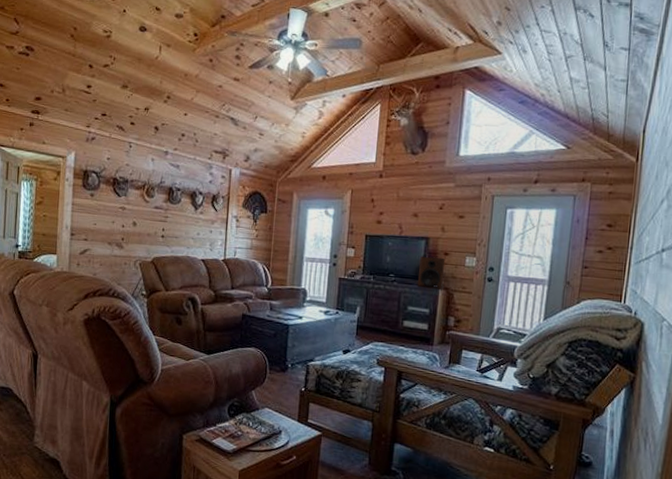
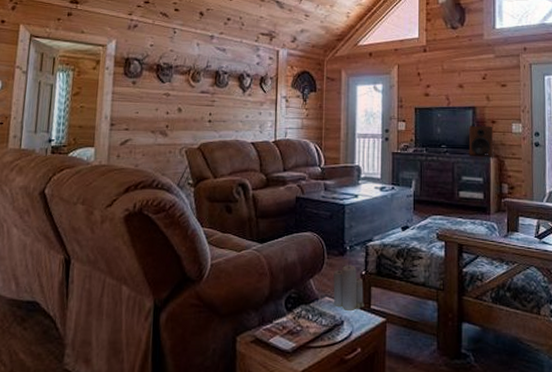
candle: none [273,379,303,423] -> present [333,263,365,312]

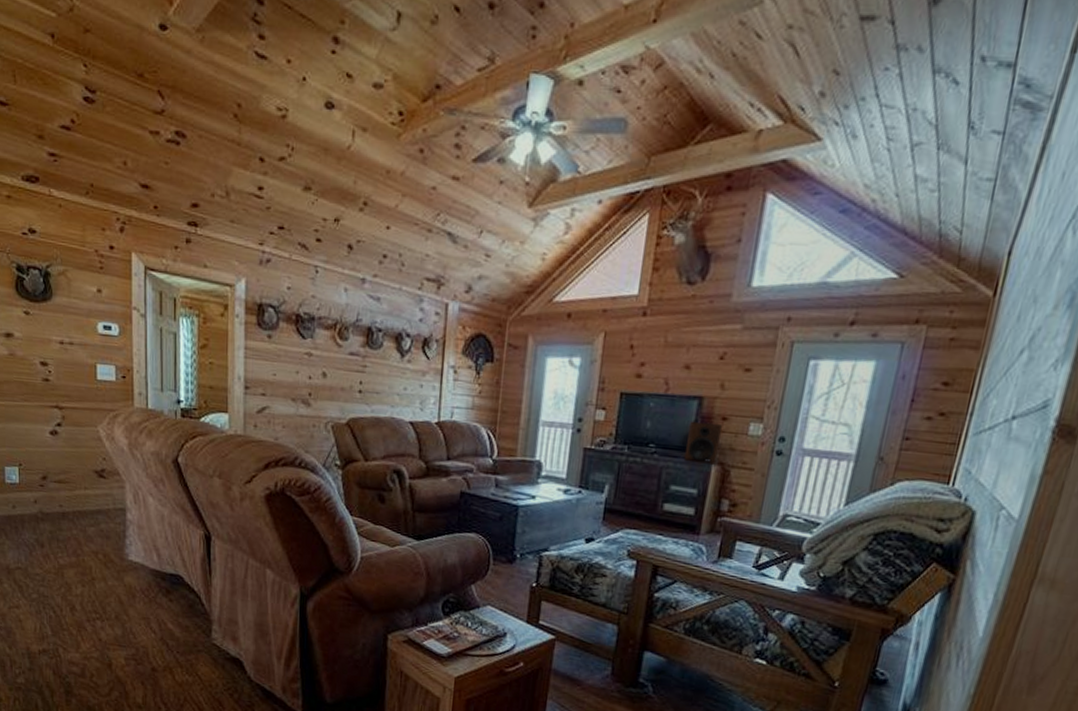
candle: present [333,263,365,312] -> none [496,572,533,625]

